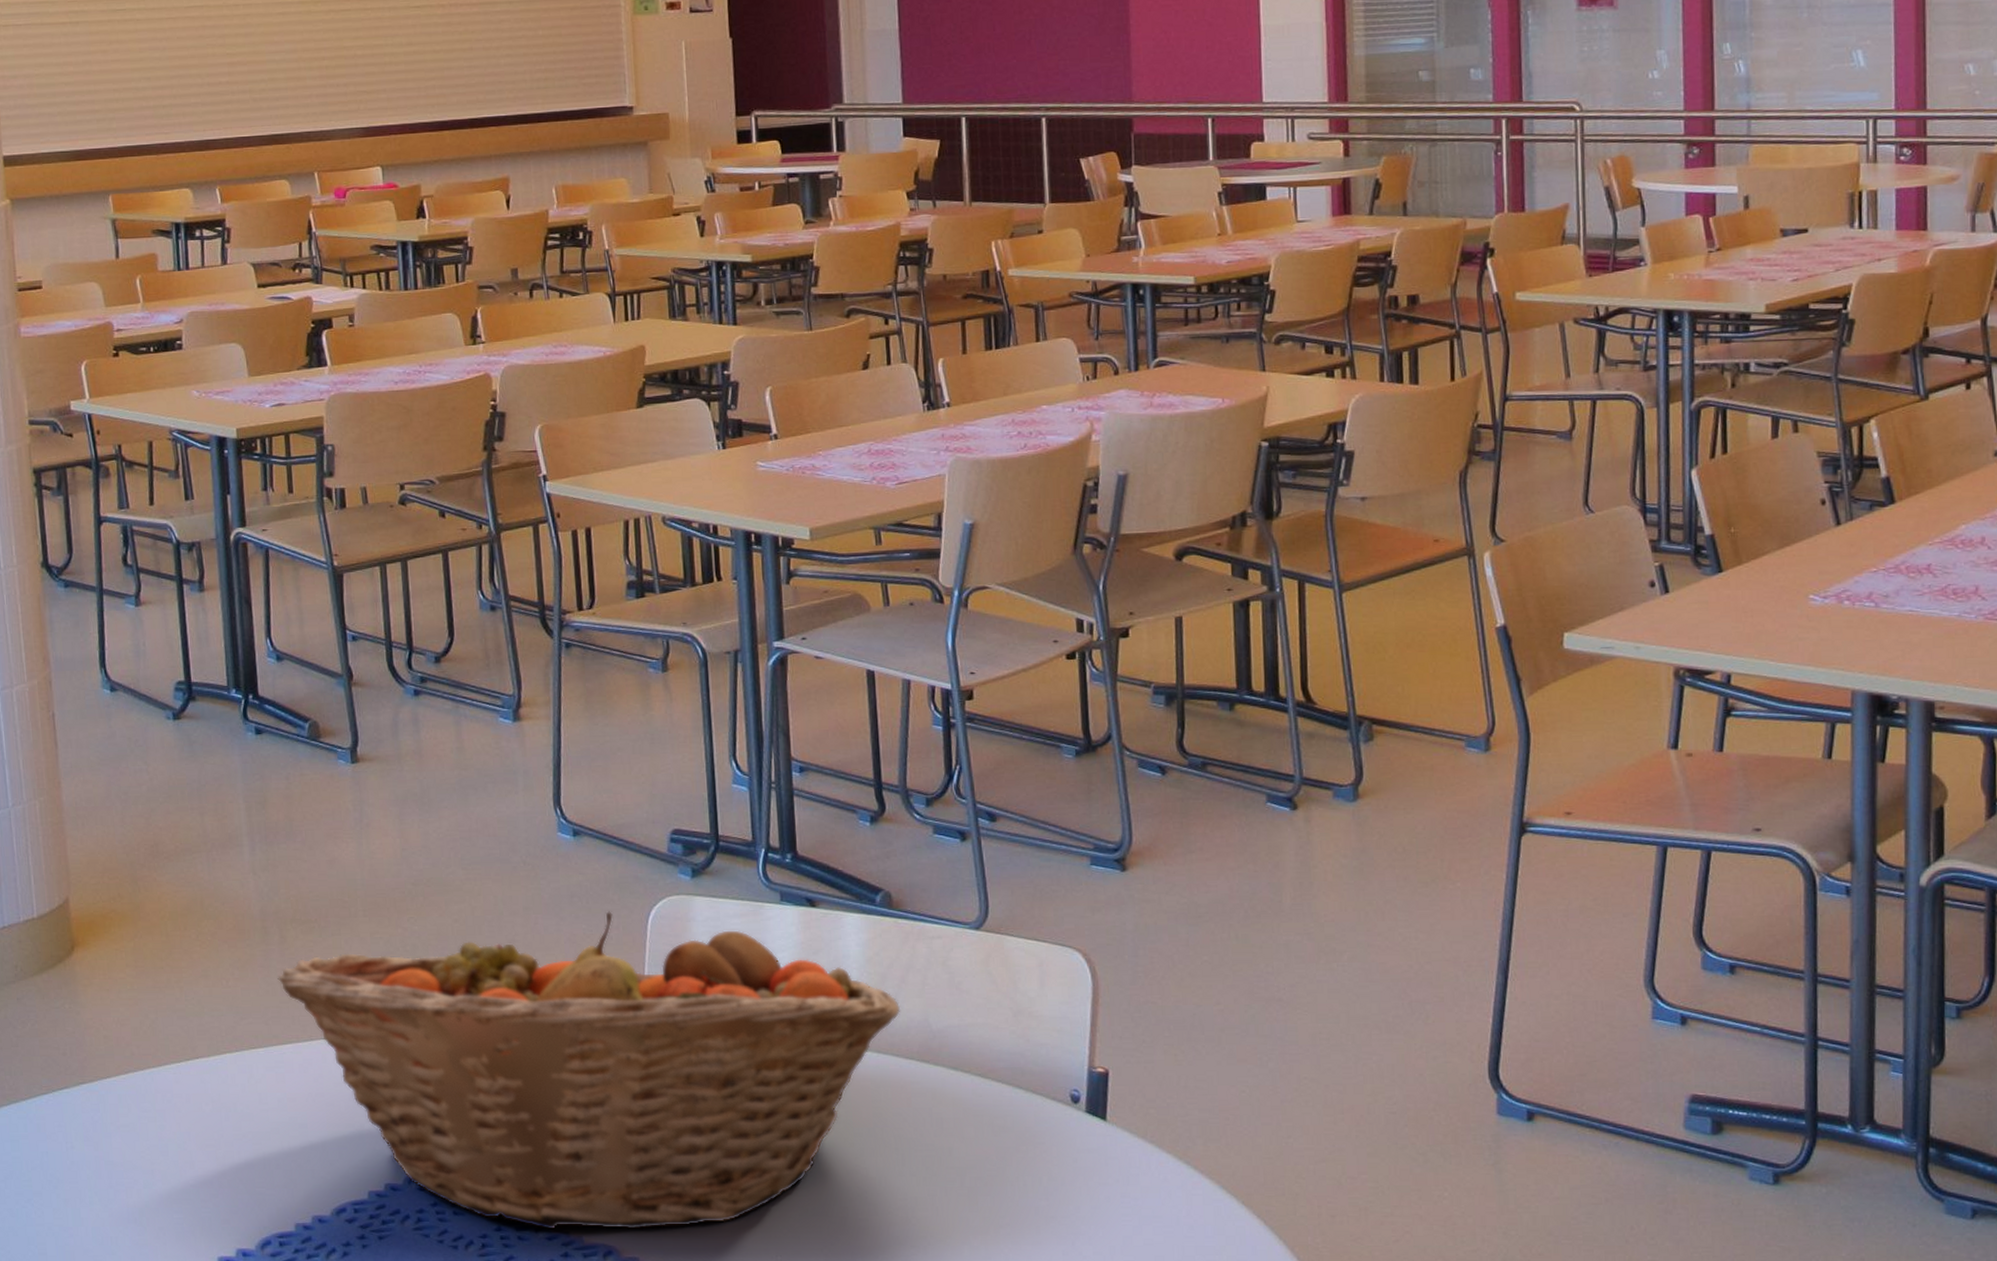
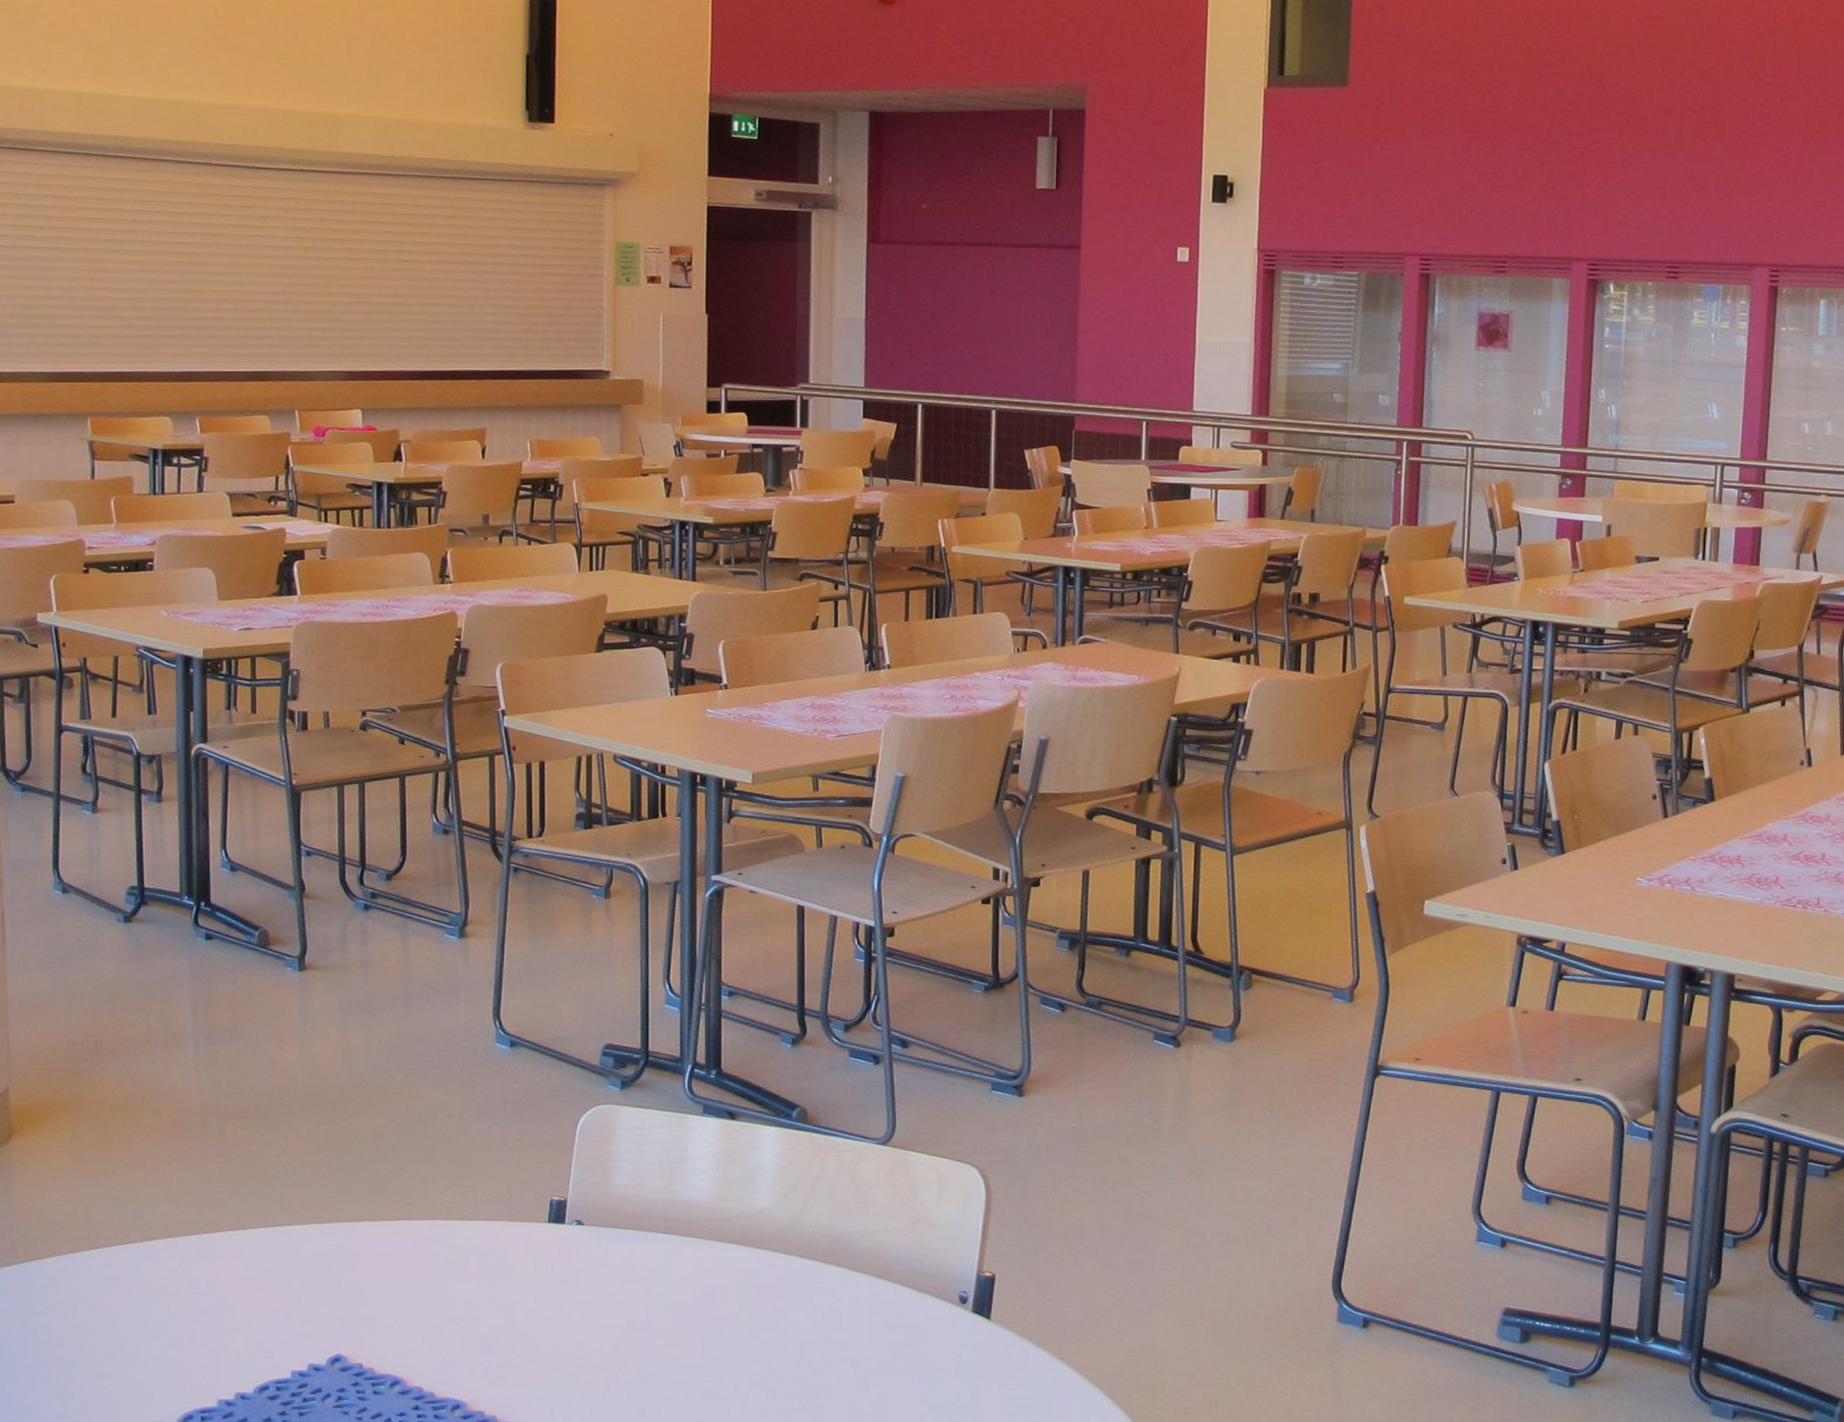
fruit basket: present [278,911,901,1230] -> none [214,1117,809,1411]

